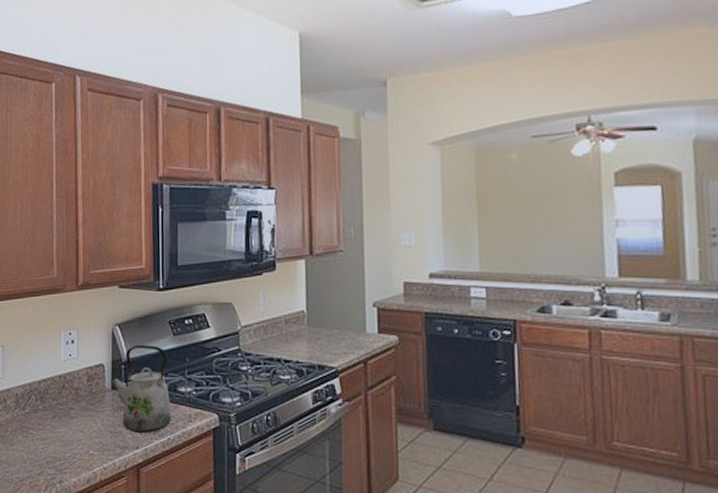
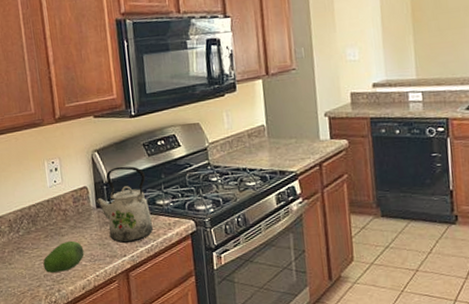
fruit: none [47,424,93,460] -> present [43,240,84,273]

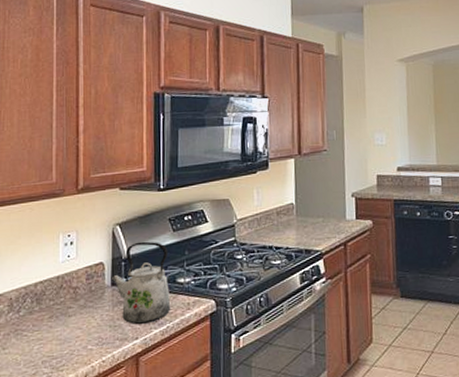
fruit: present [43,240,84,273] -> none [43,321,92,359]

